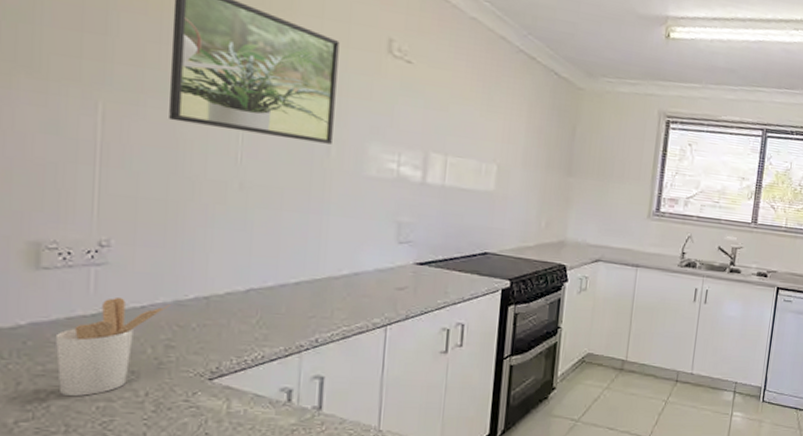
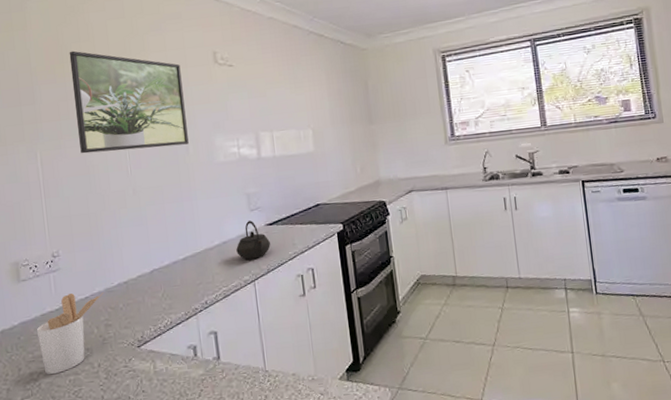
kettle: none [370,254,416,301] -> present [236,221,271,260]

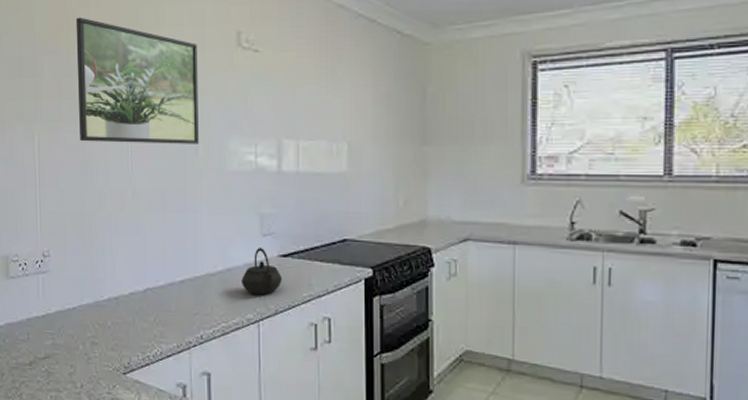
utensil holder: present [36,292,103,375] -> none [21,301,92,387]

